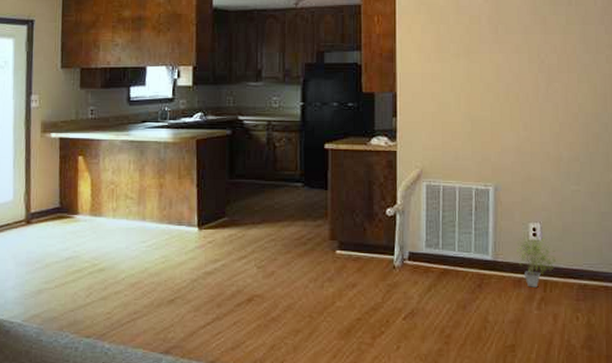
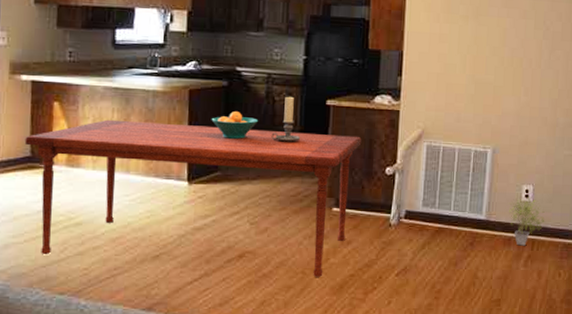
dining table: none [54,170,361,321] -> present [24,119,362,277]
fruit bowl: none [217,159,261,185] -> present [211,111,259,139]
candle holder: none [274,142,302,187] -> present [271,96,301,143]

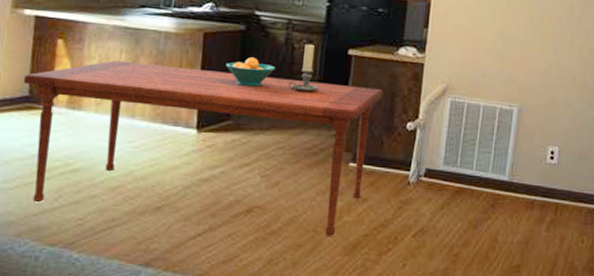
potted plant: present [509,196,545,246] -> none [533,157,570,210]

